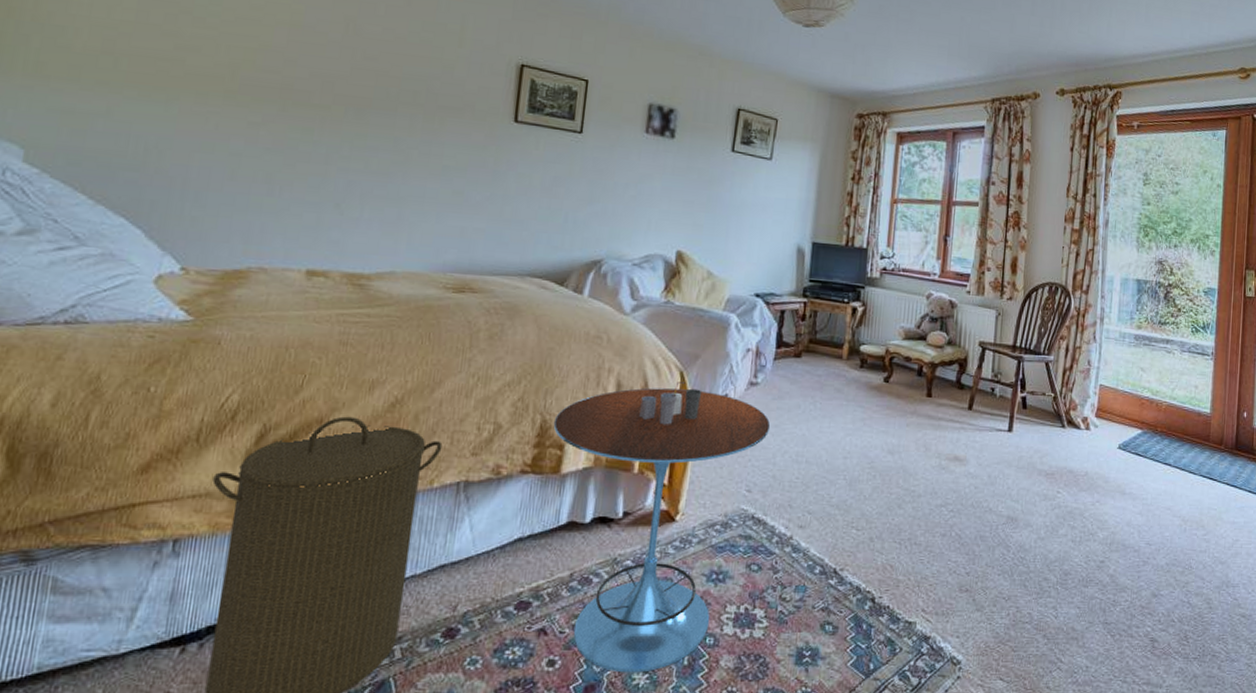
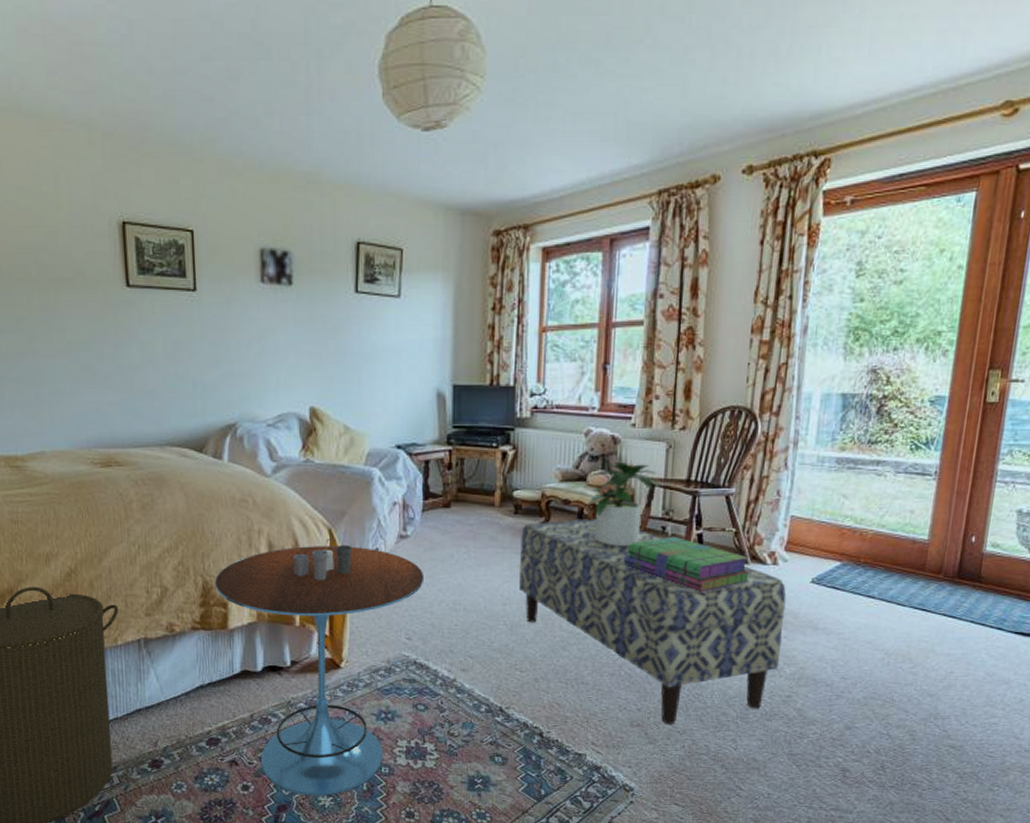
bench: none [860,376,1098,590] -> present [519,519,787,724]
potted plant: none [923,325,990,406] -> present [584,462,660,547]
stack of books: none [956,397,1068,454] -> present [623,536,751,593]

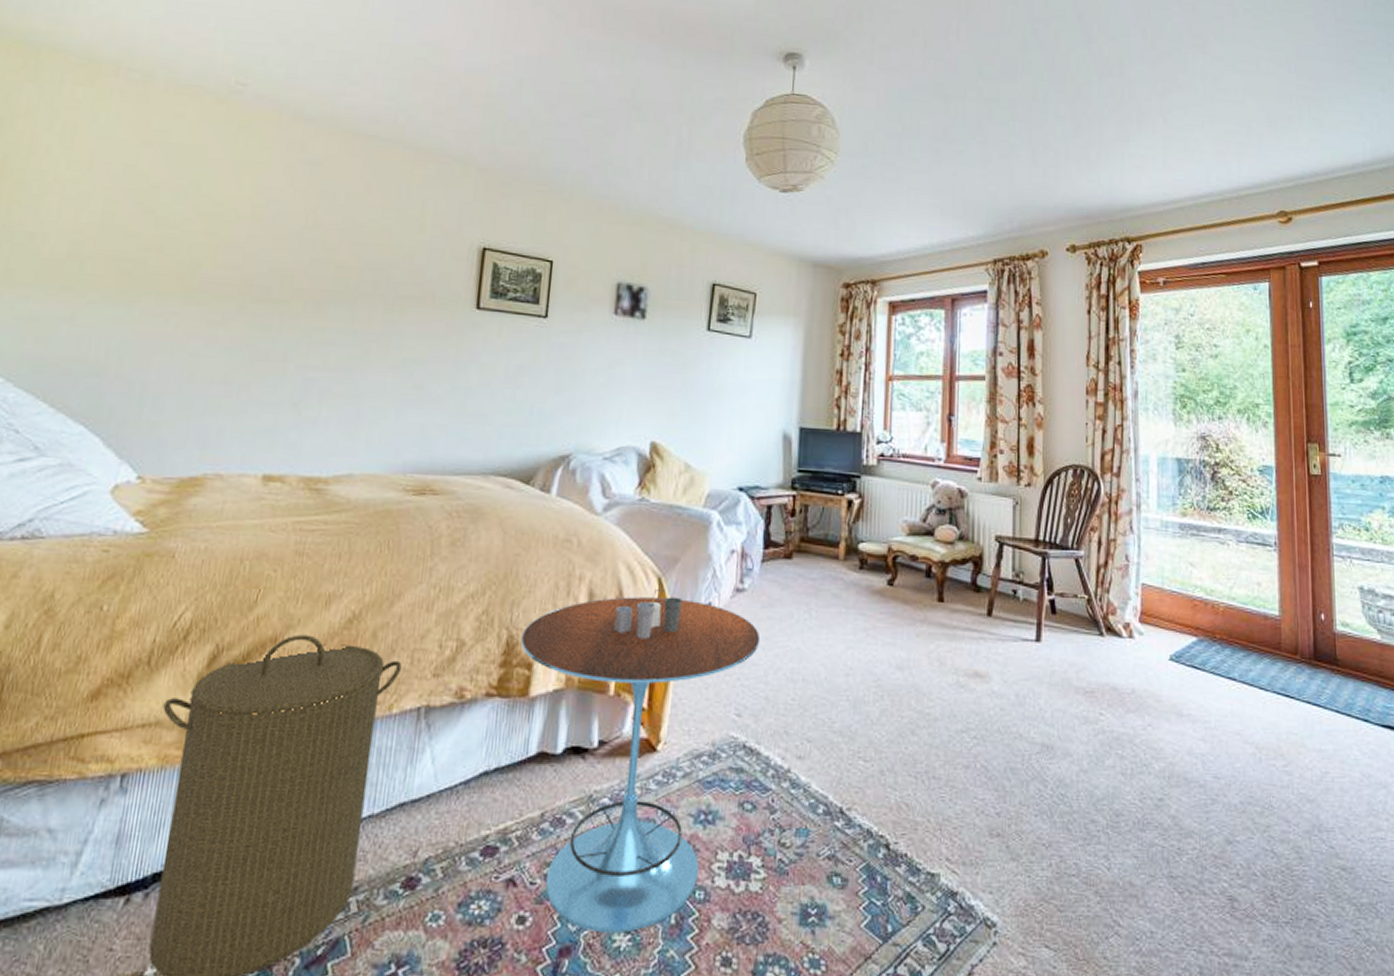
bench: present [519,519,787,724] -> none [864,577,1147,834]
potted plant: present [584,462,660,547] -> none [932,517,1009,612]
stack of books: present [623,536,751,593] -> none [974,601,1108,668]

